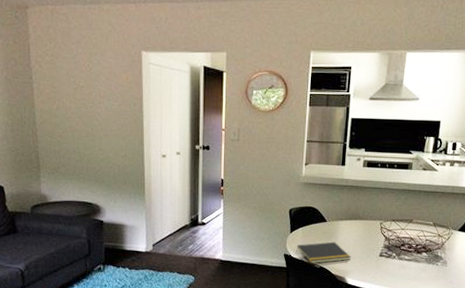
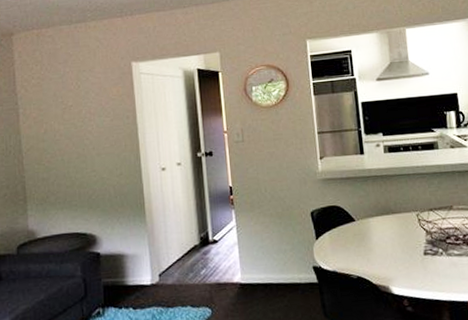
notepad: present [296,241,351,263] -> none [326,243,392,274]

